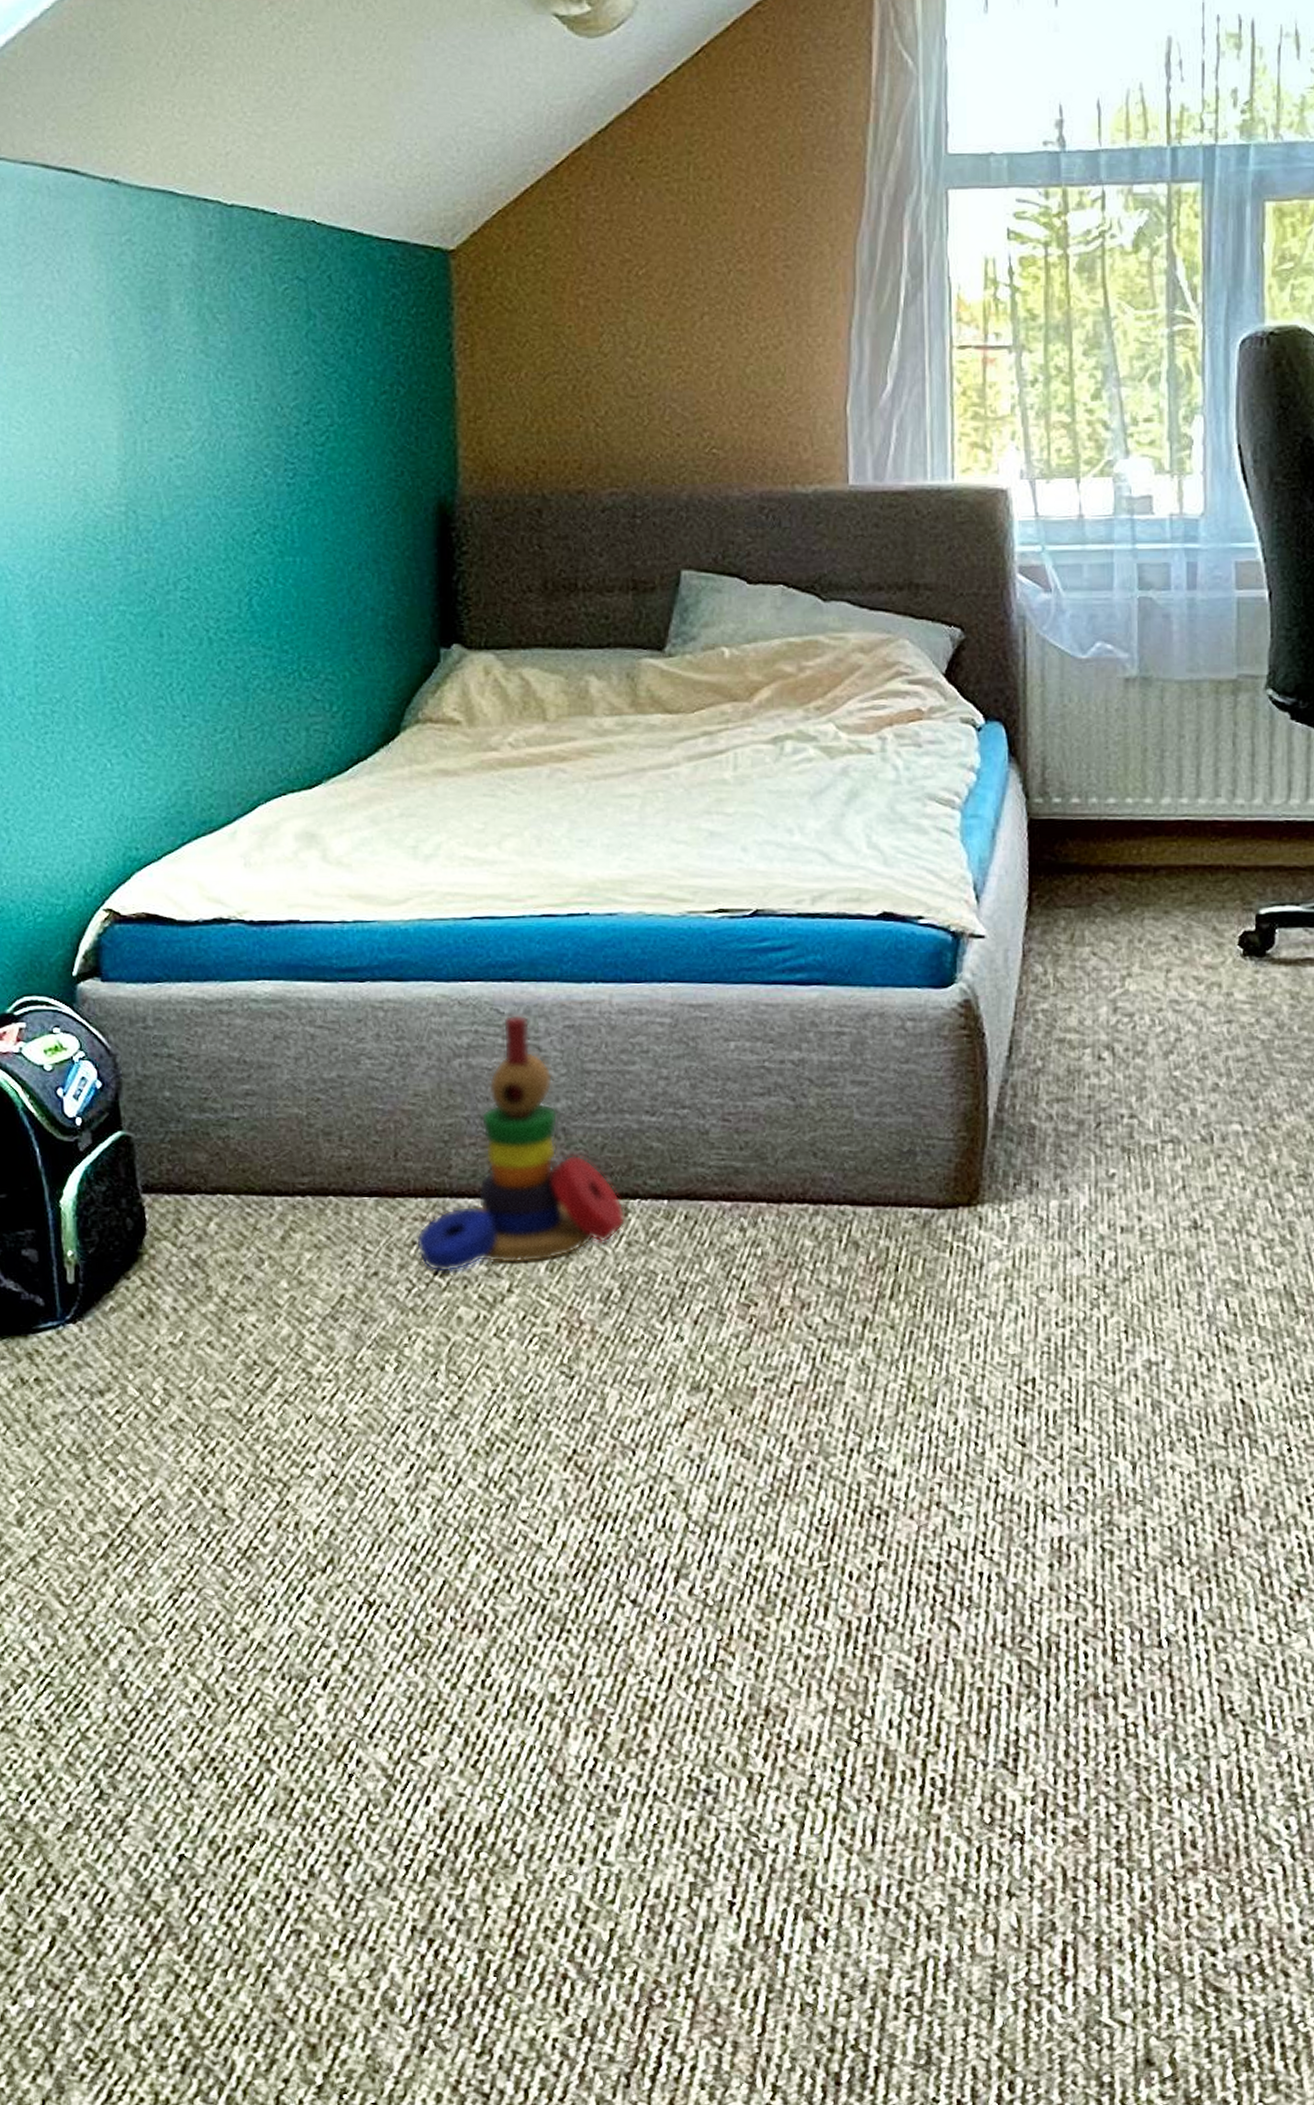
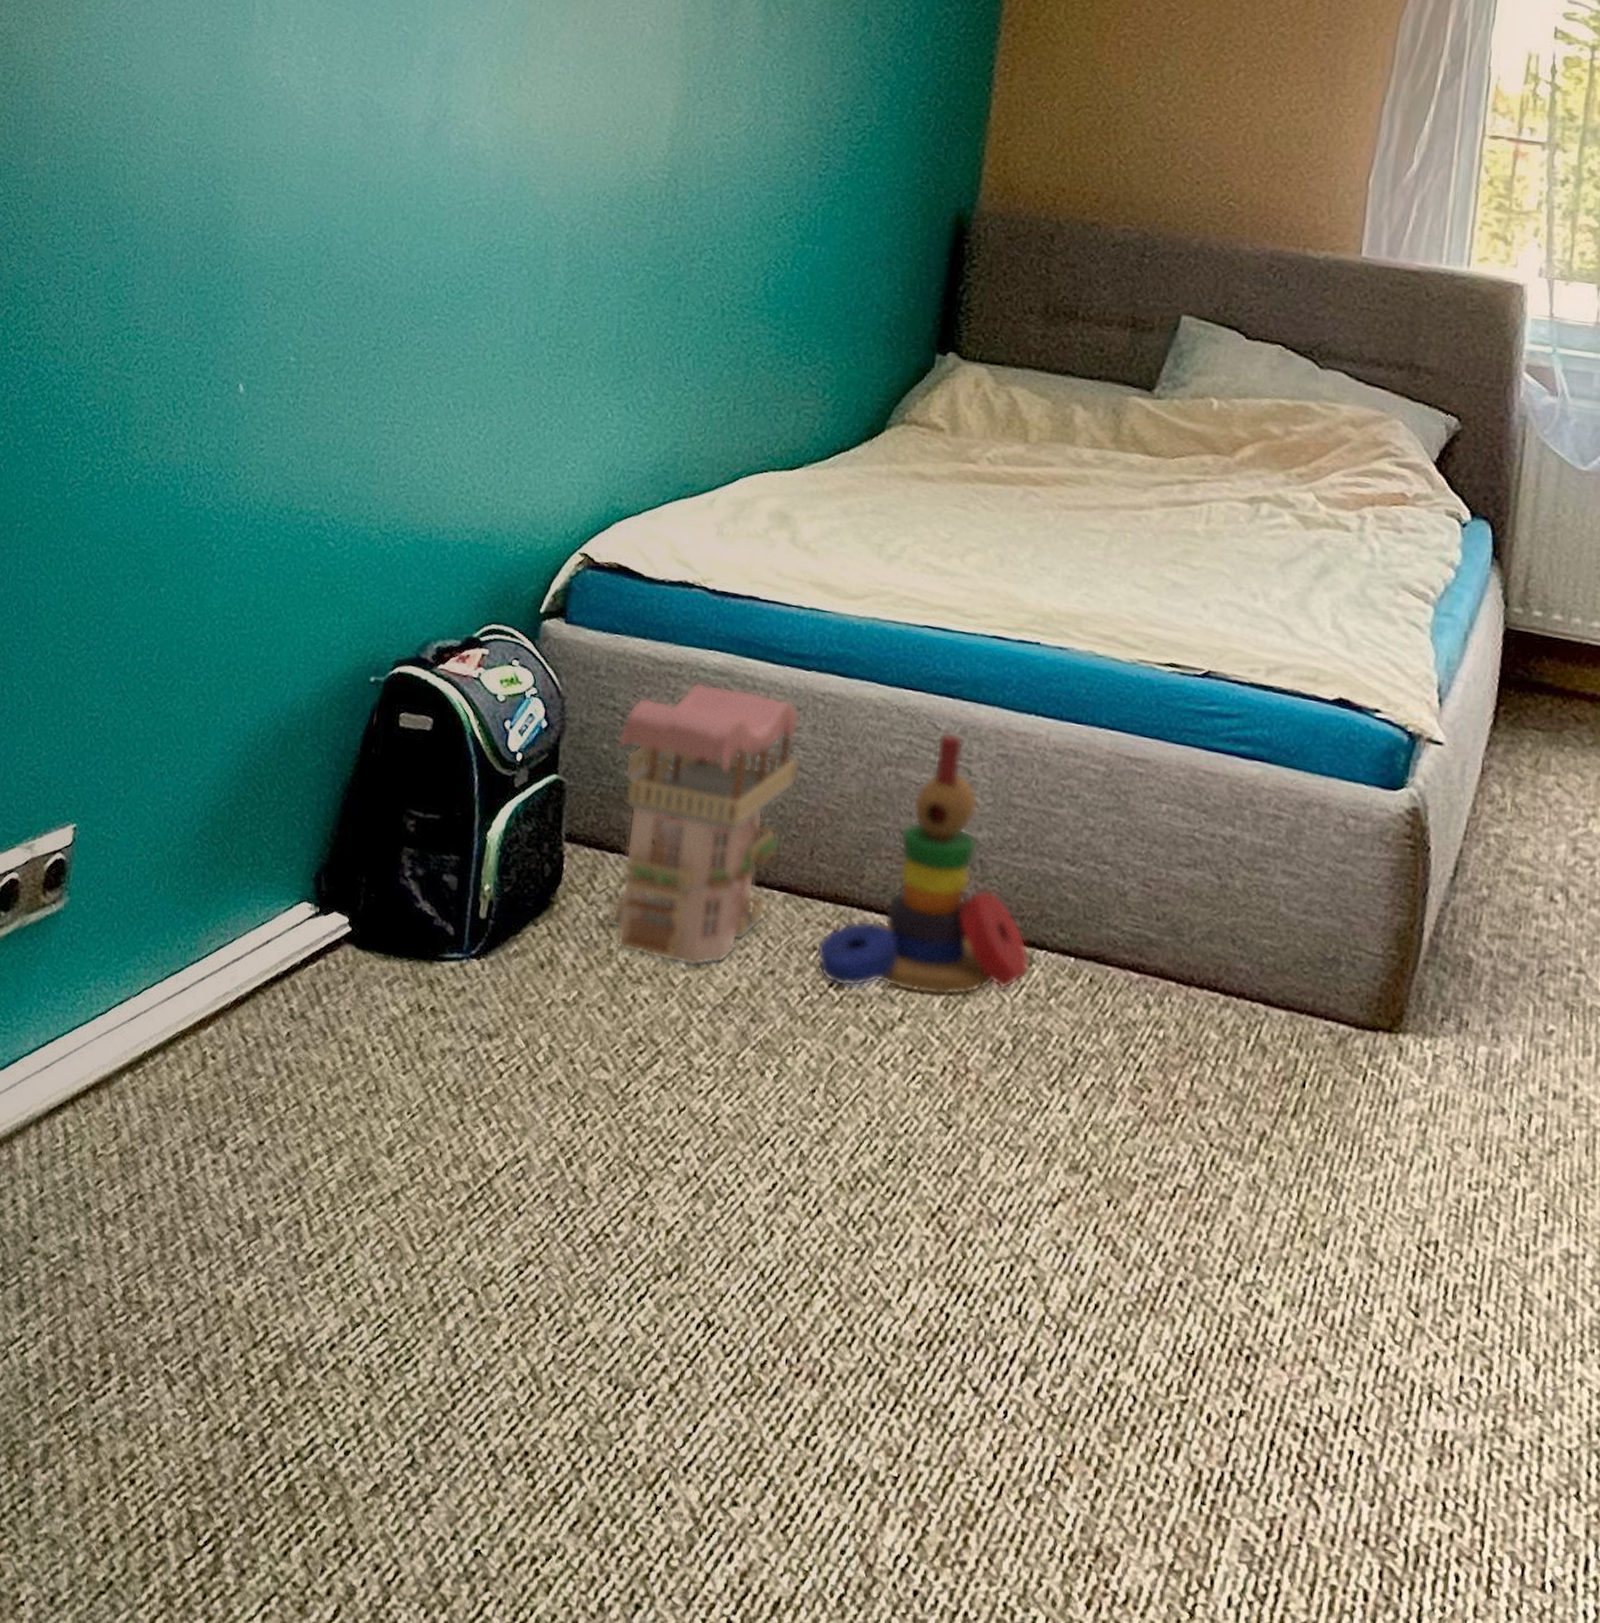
toy house: none [178,1012,369,1286] -> present [606,682,801,967]

